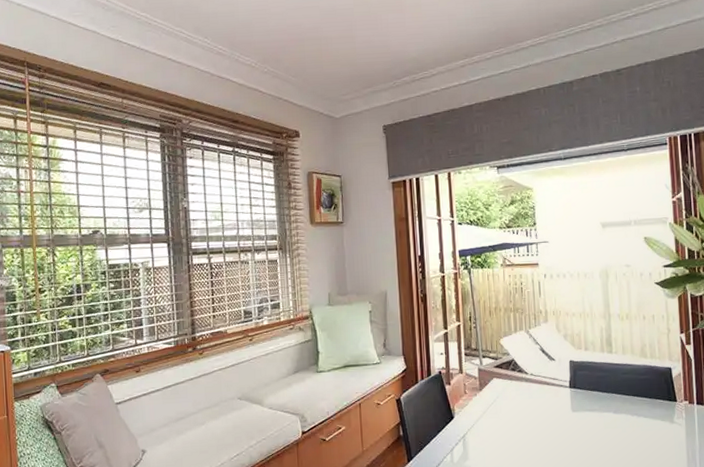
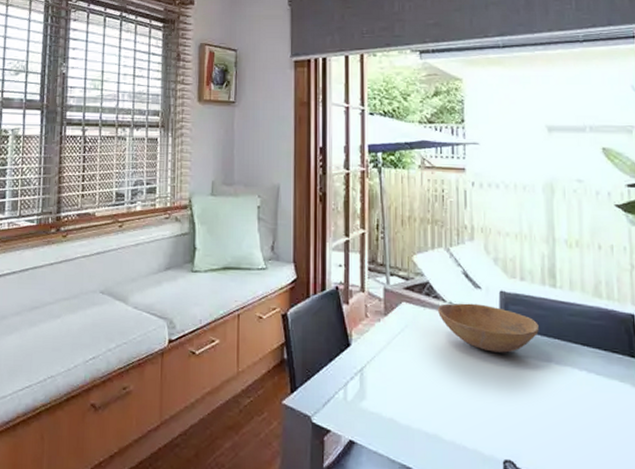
bowl: none [521,372,600,410] -> present [437,303,539,353]

